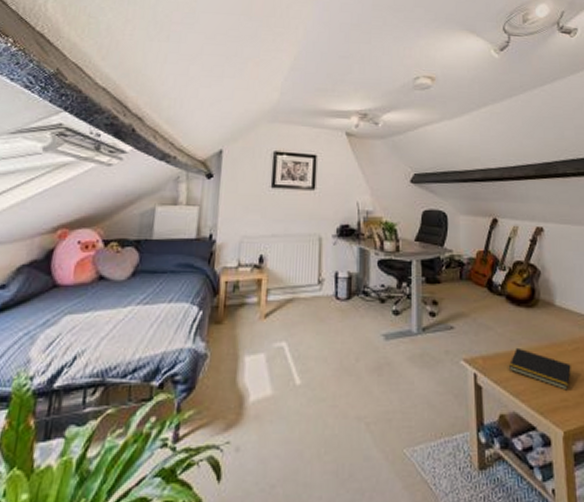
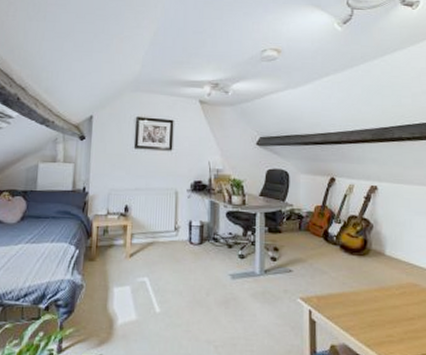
notepad: present [509,347,571,390] -> none [341,289,397,328]

